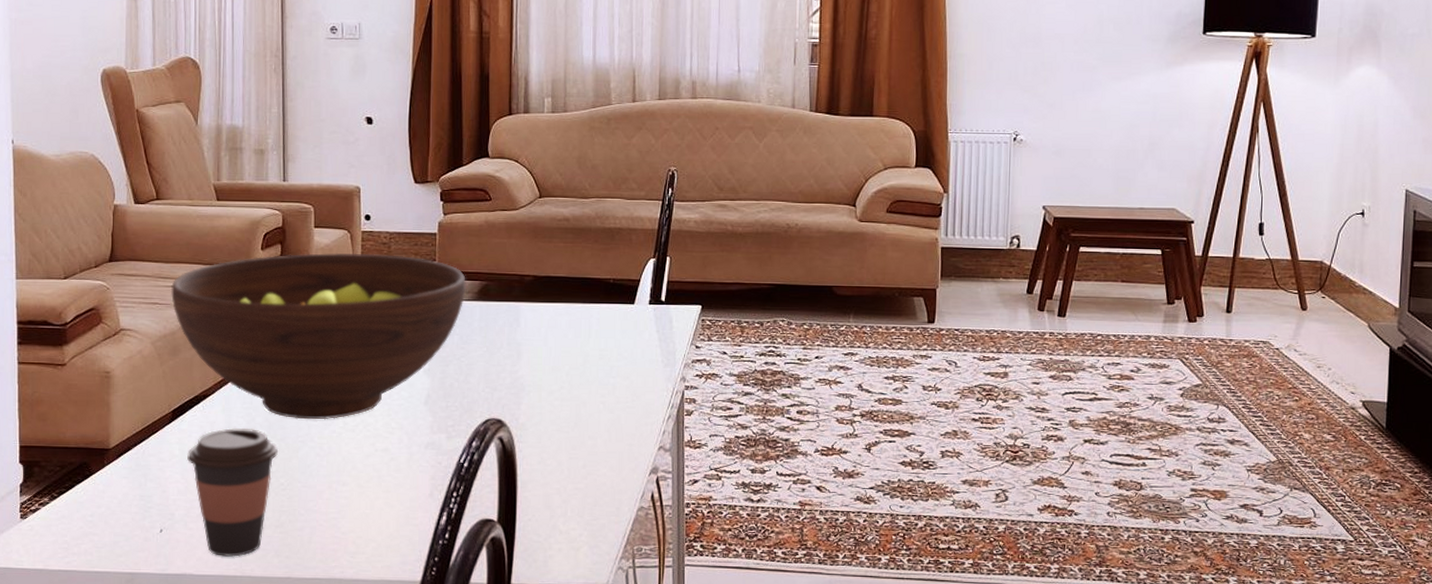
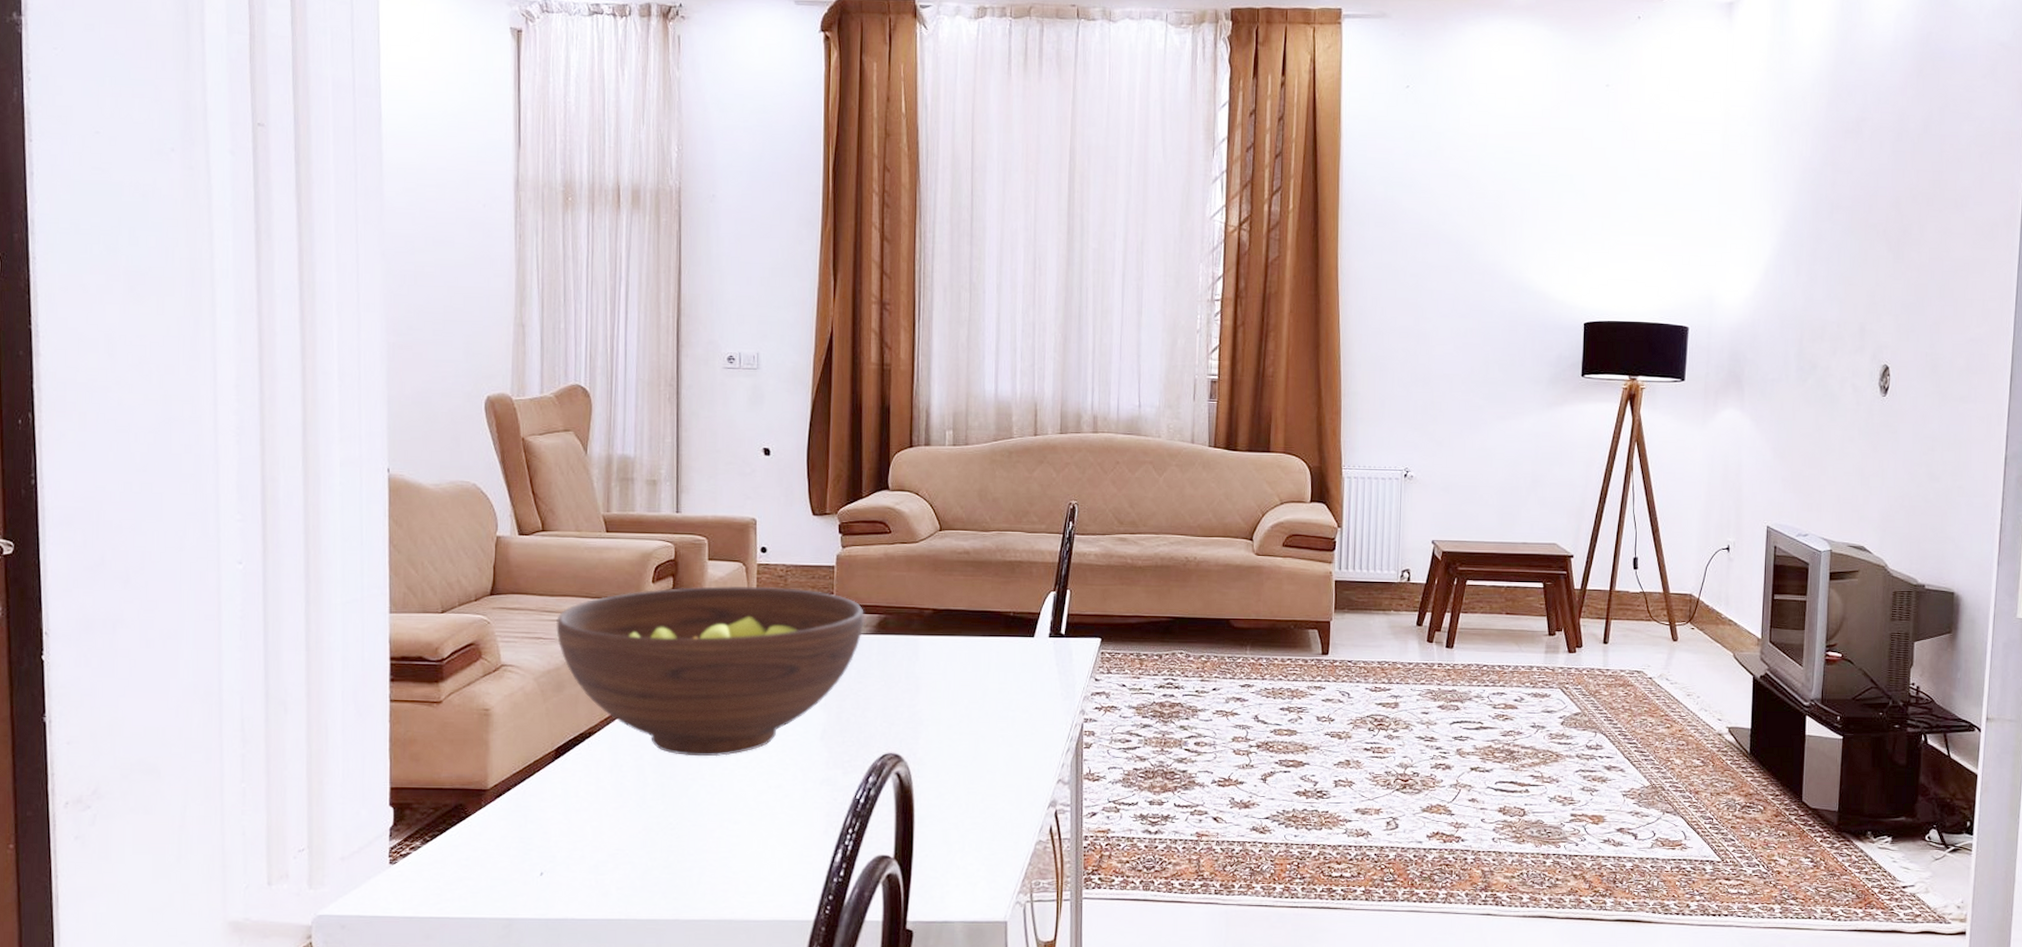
coffee cup: present [187,427,279,557] -> none [571,765,668,899]

